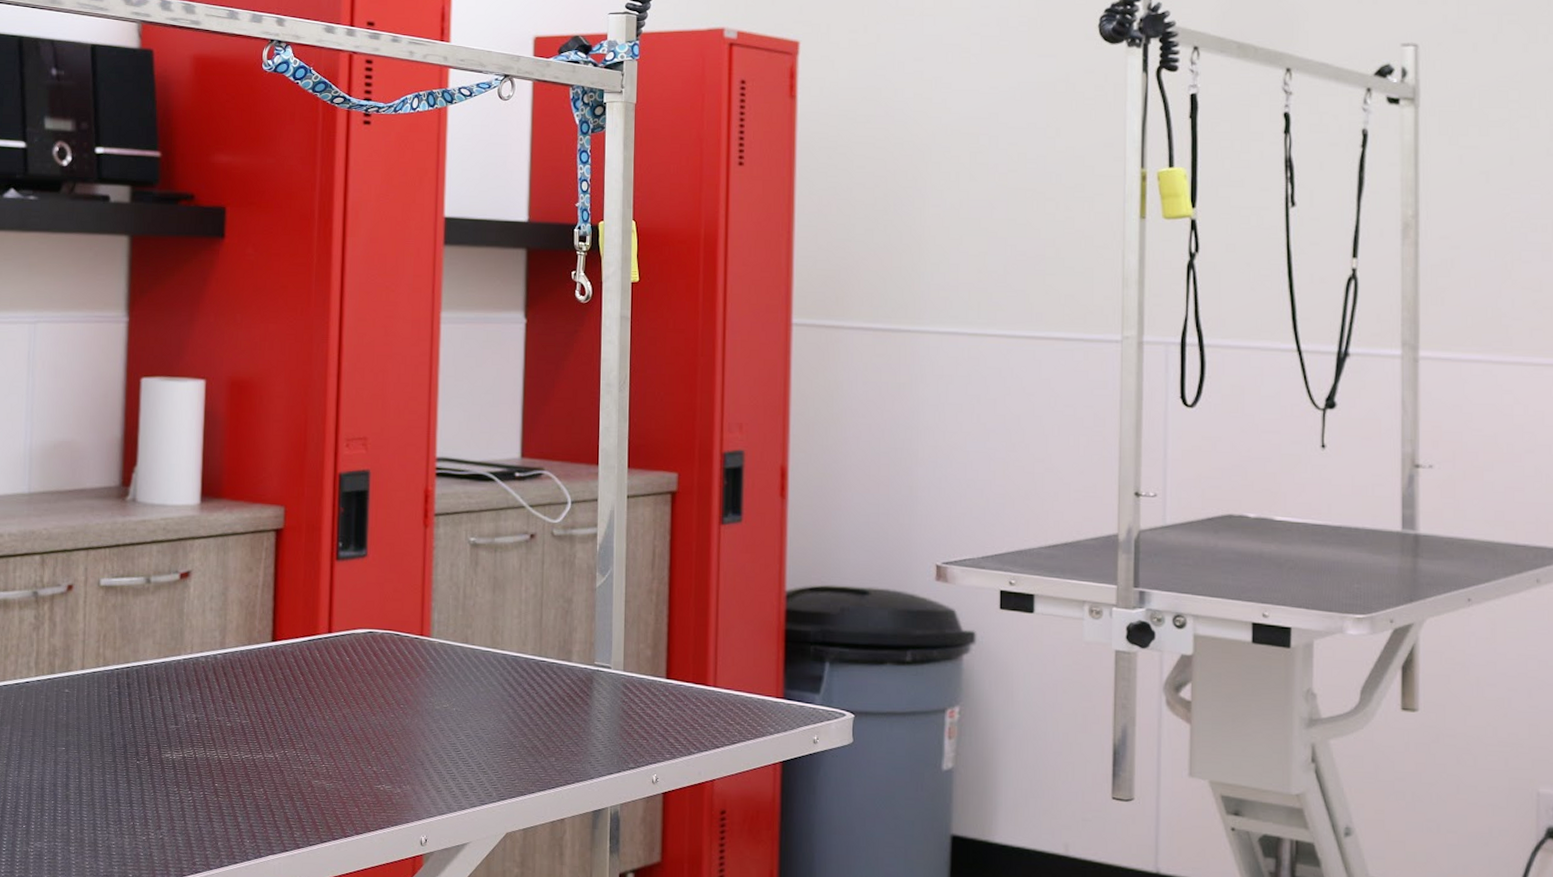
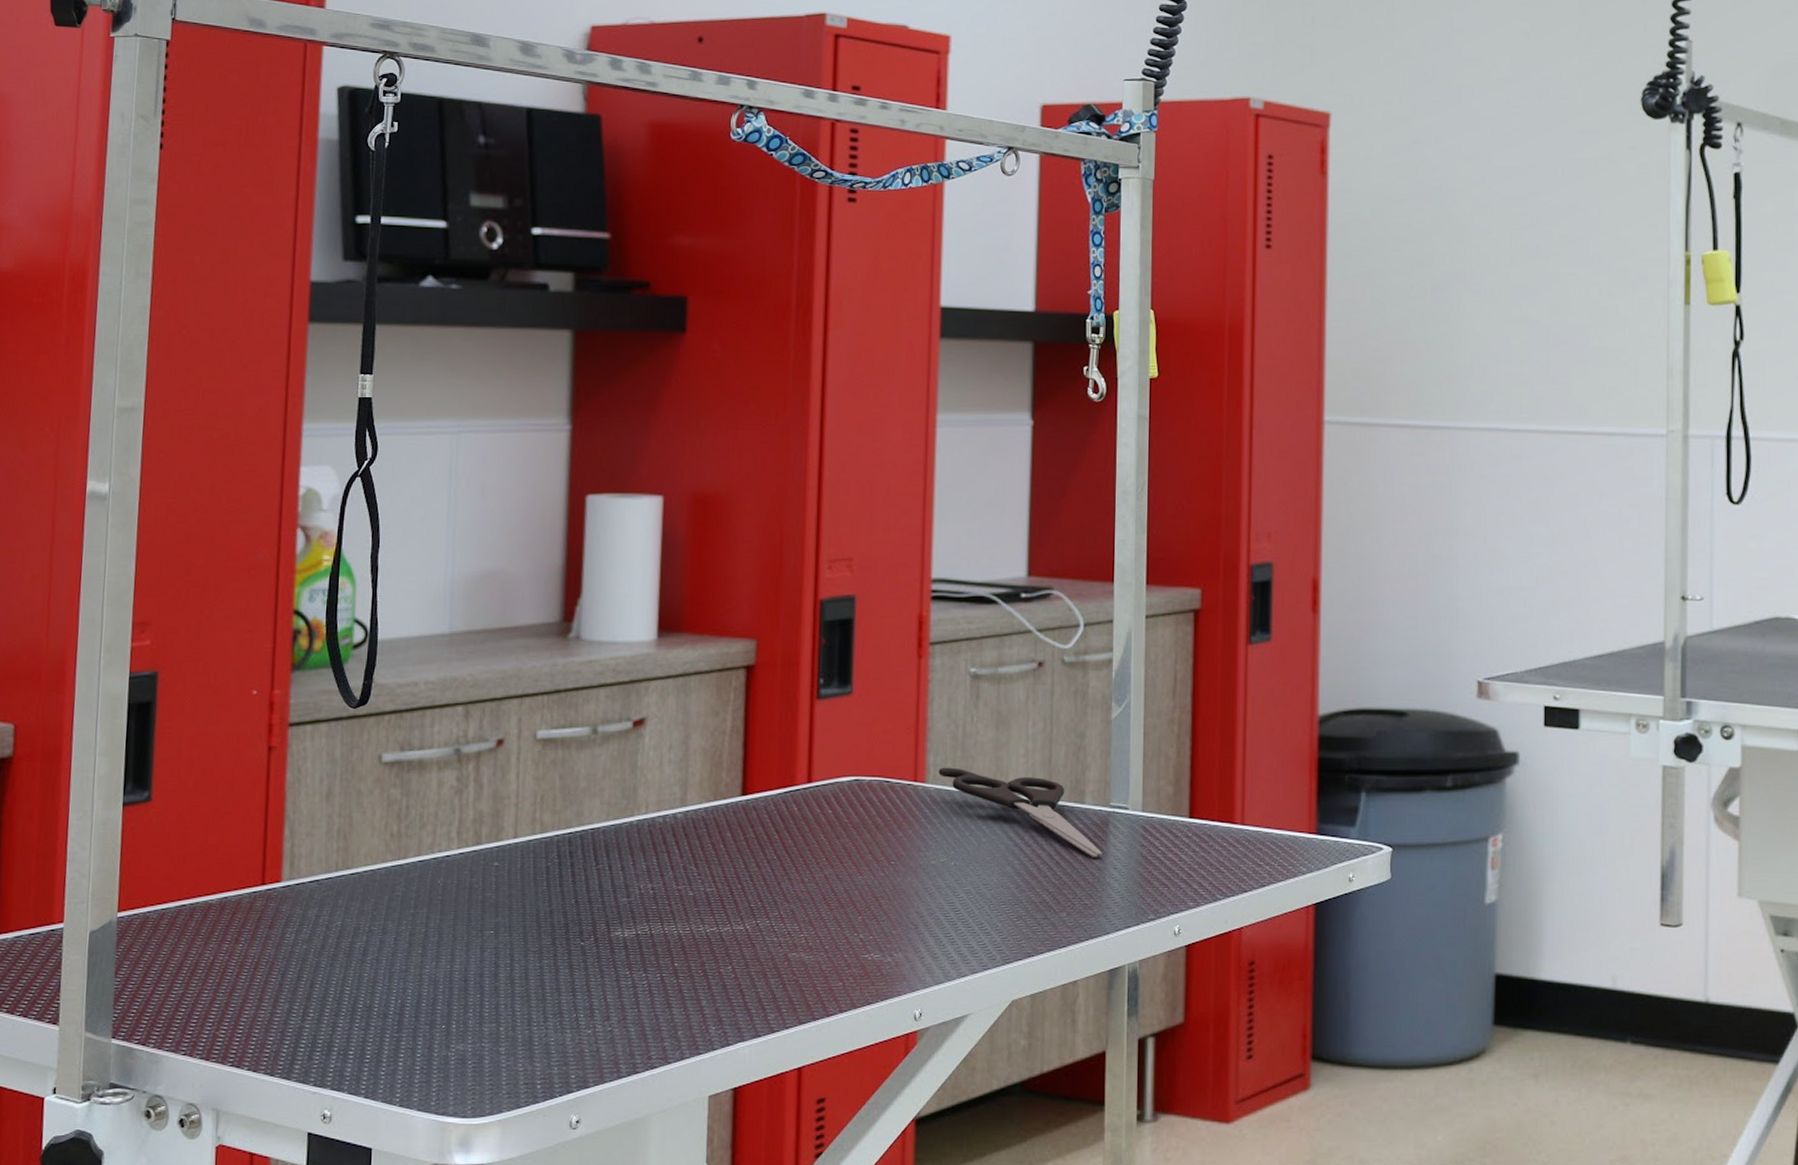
scissors: none [442,624,587,710] -> present [938,767,1102,857]

